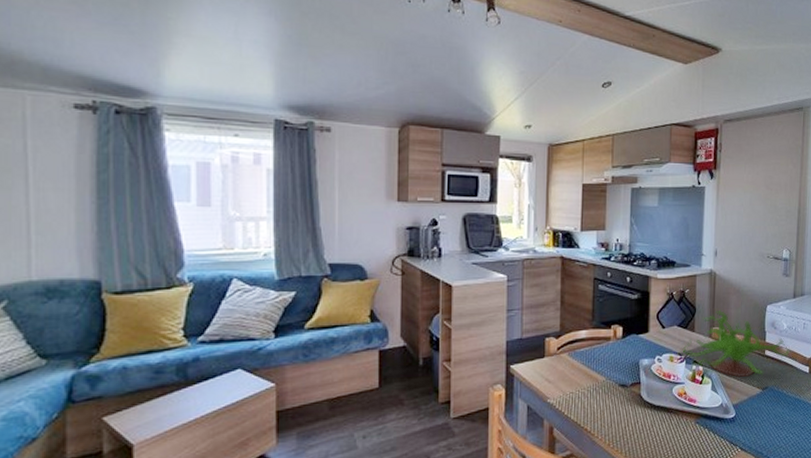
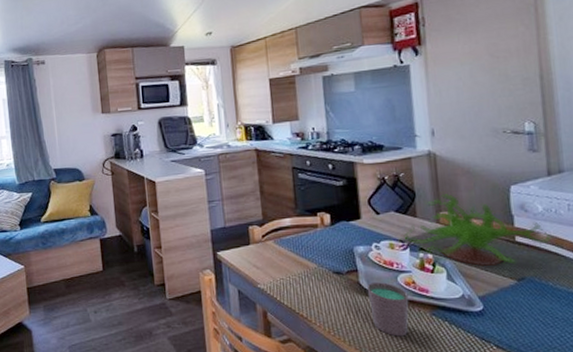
cup: none [646,394,680,446] -> present [366,282,409,337]

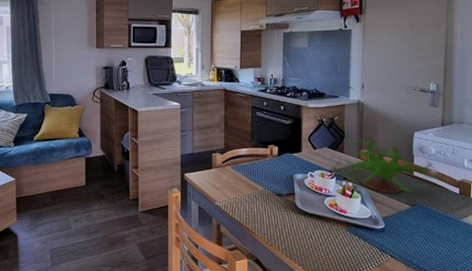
cup: present [366,282,409,337] -> none [300,204,331,247]

